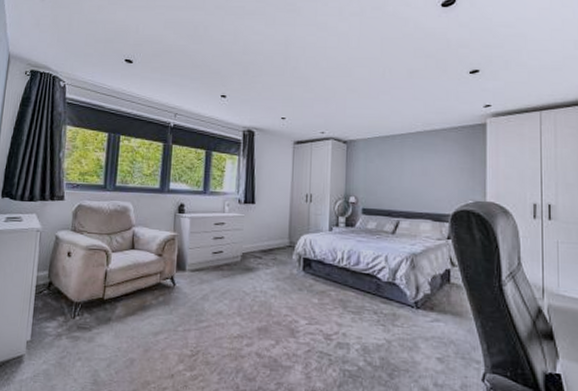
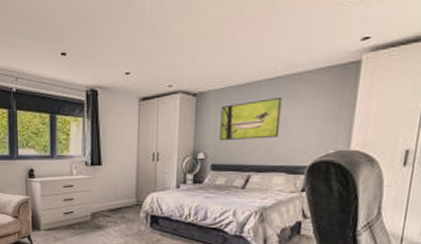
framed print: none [369,149,423,187] -> present [219,96,283,141]

